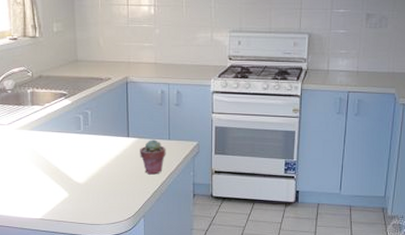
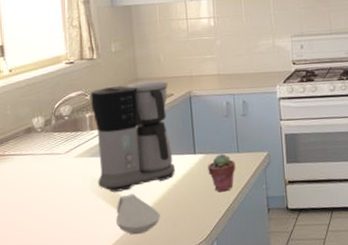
coffee maker: none [33,64,109,164] -> present [91,80,175,192]
spoon rest: none [52,168,93,205] -> present [115,194,160,235]

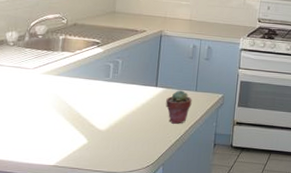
coffee maker: present [91,80,175,192] -> none [60,15,143,111]
spoon rest: present [115,194,160,235] -> none [71,114,115,152]

